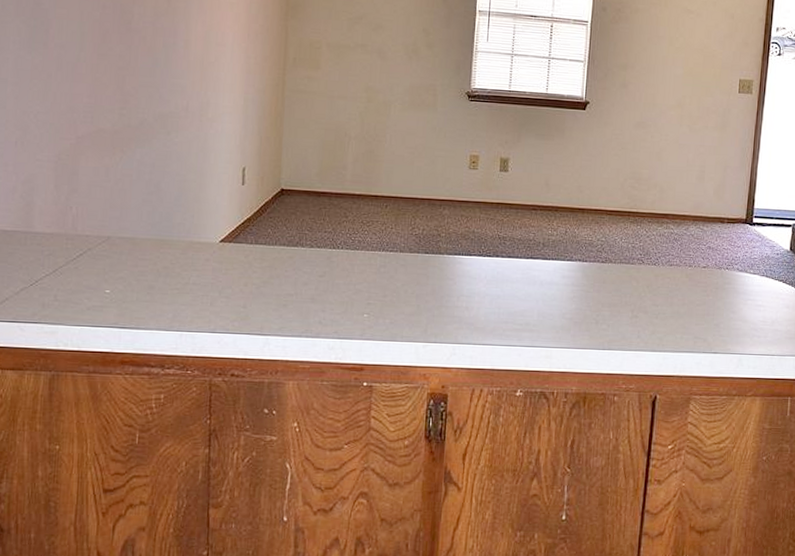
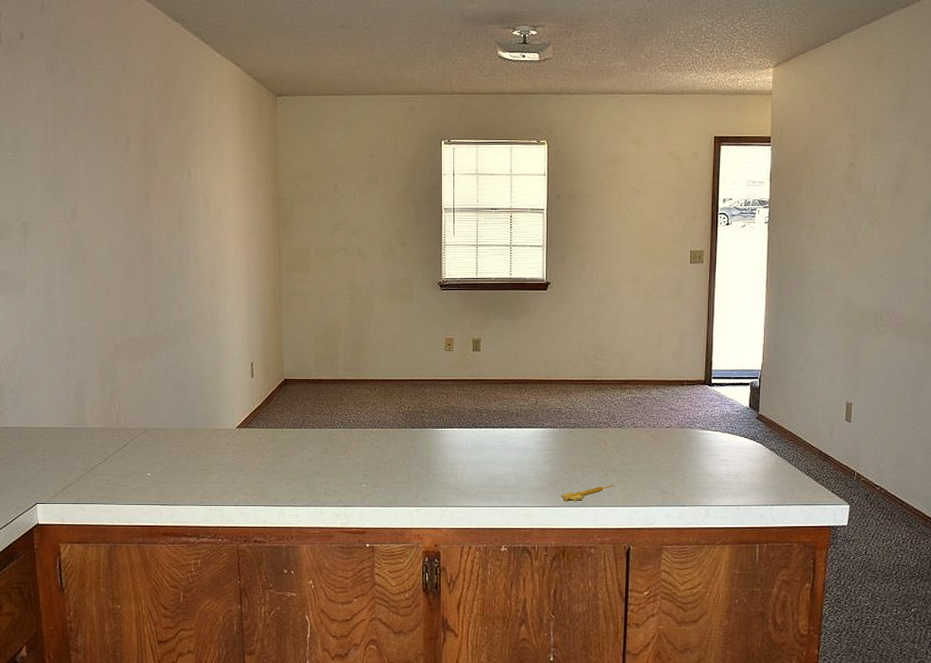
key: none [585,327,644,344] -> present [560,484,614,502]

